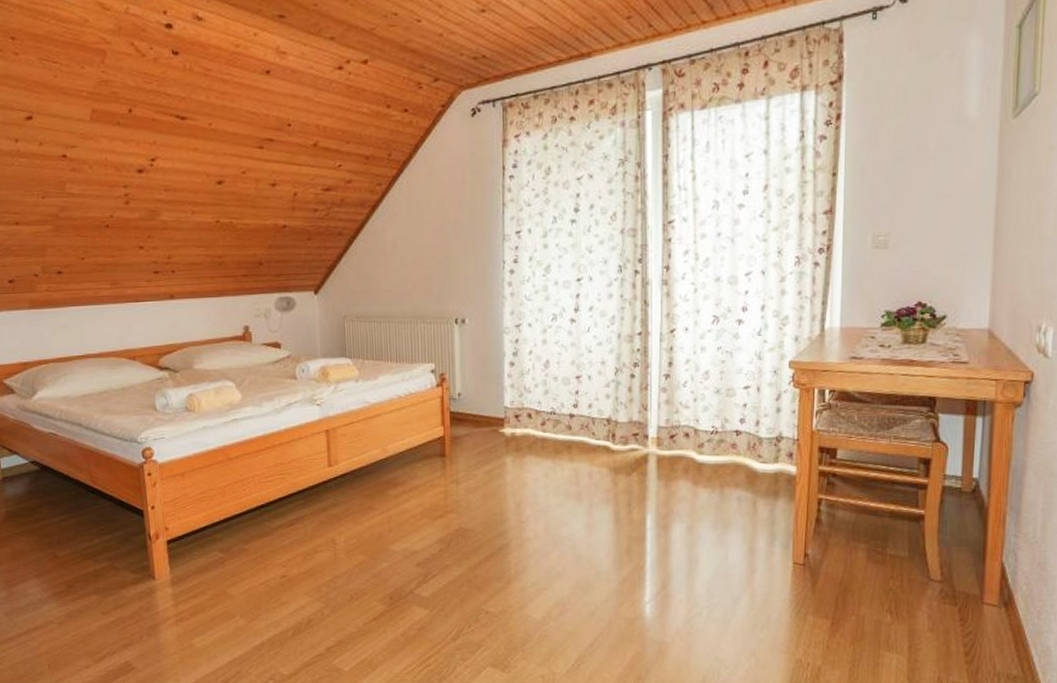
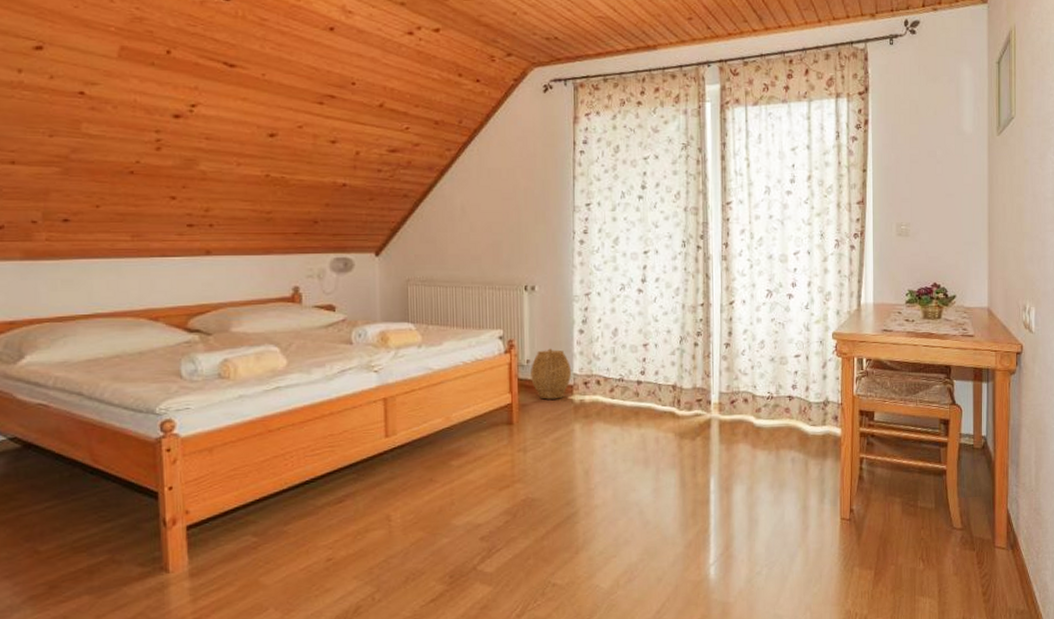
woven basket: none [462,381,503,433] -> present [531,348,572,400]

